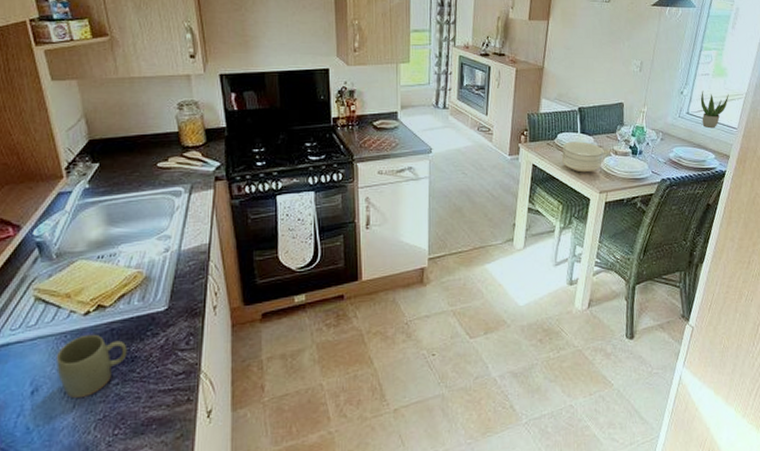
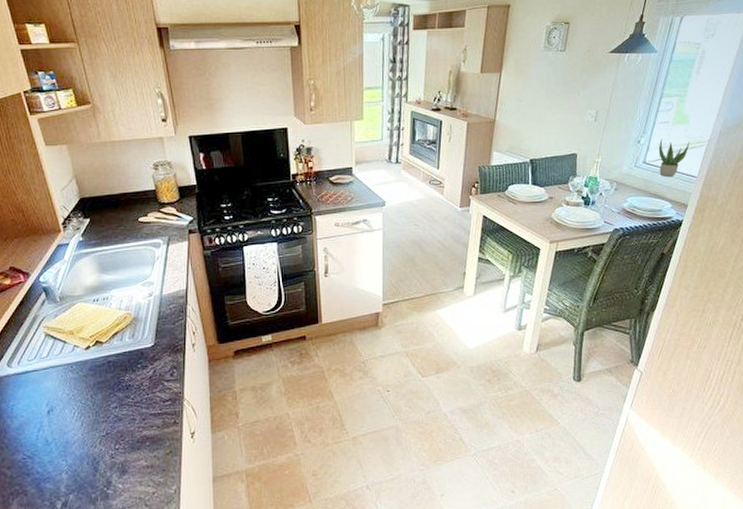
mug: present [56,334,128,399] -> none [66,365,122,419]
bowl: present [561,141,604,173] -> none [512,193,556,223]

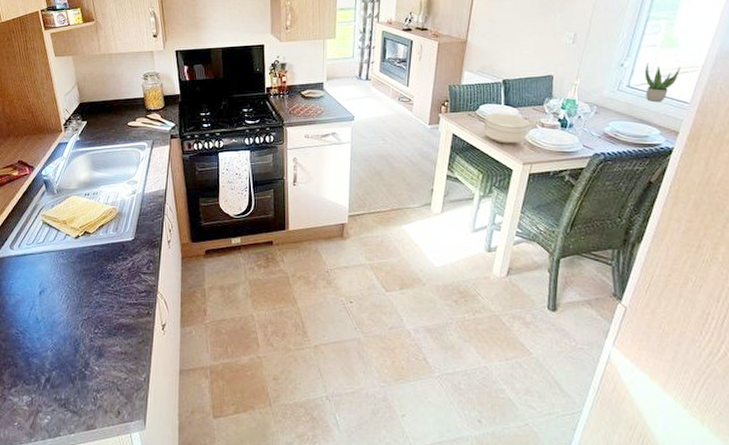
bowl: none [512,193,556,223] -> present [483,113,530,144]

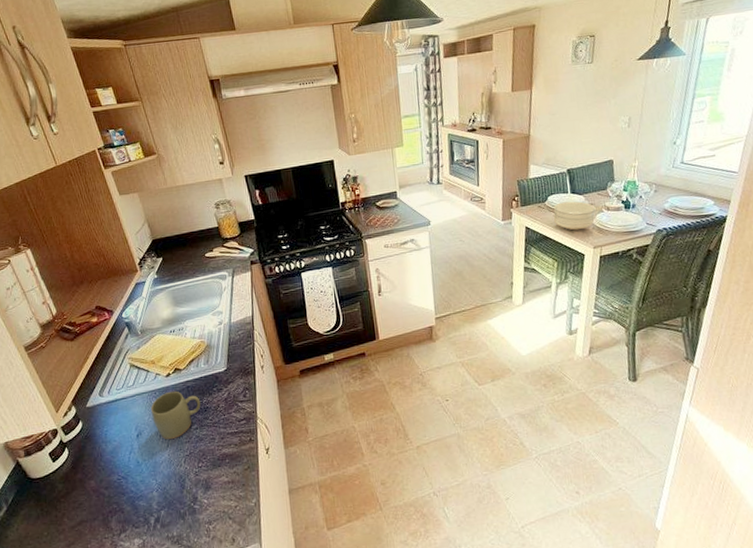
mug: none [56,253,105,302] -> present [151,390,201,440]
potted plant: present [644,63,681,103] -> none [695,138,727,176]

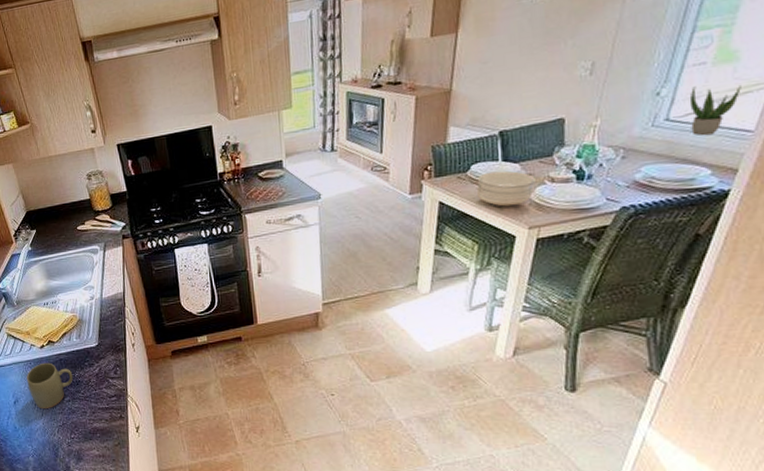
potted plant: none [695,138,727,176] -> present [689,86,741,137]

